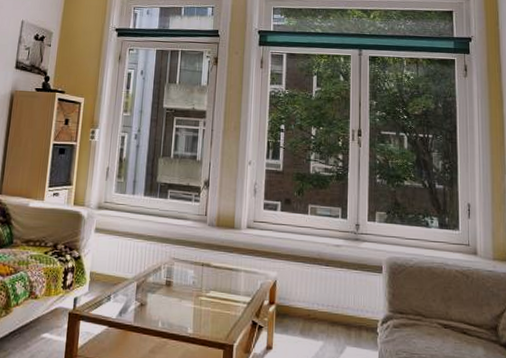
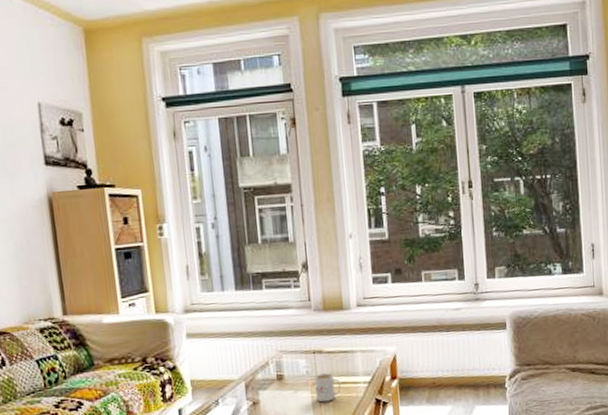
mug: none [198,287,222,316] -> present [314,373,341,403]

